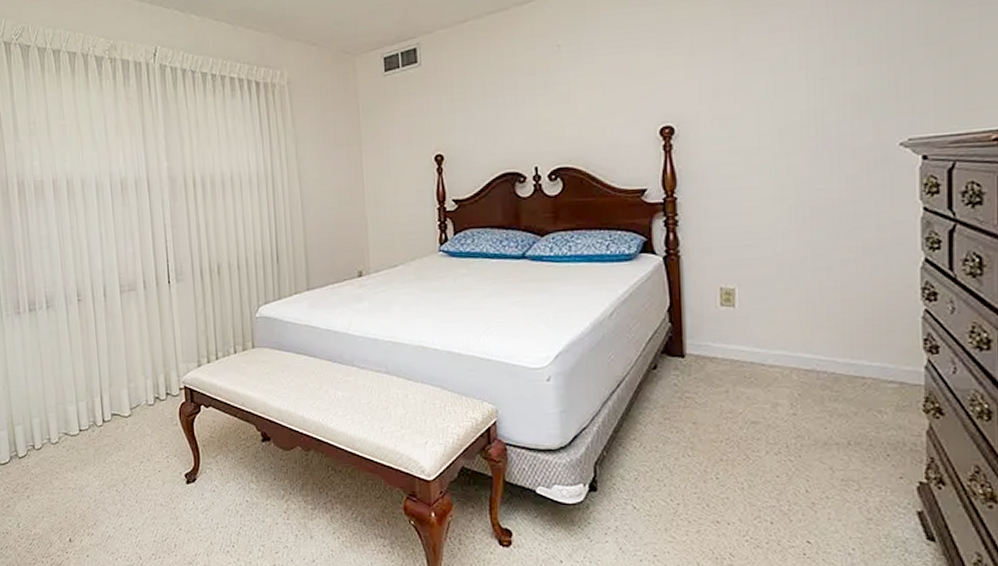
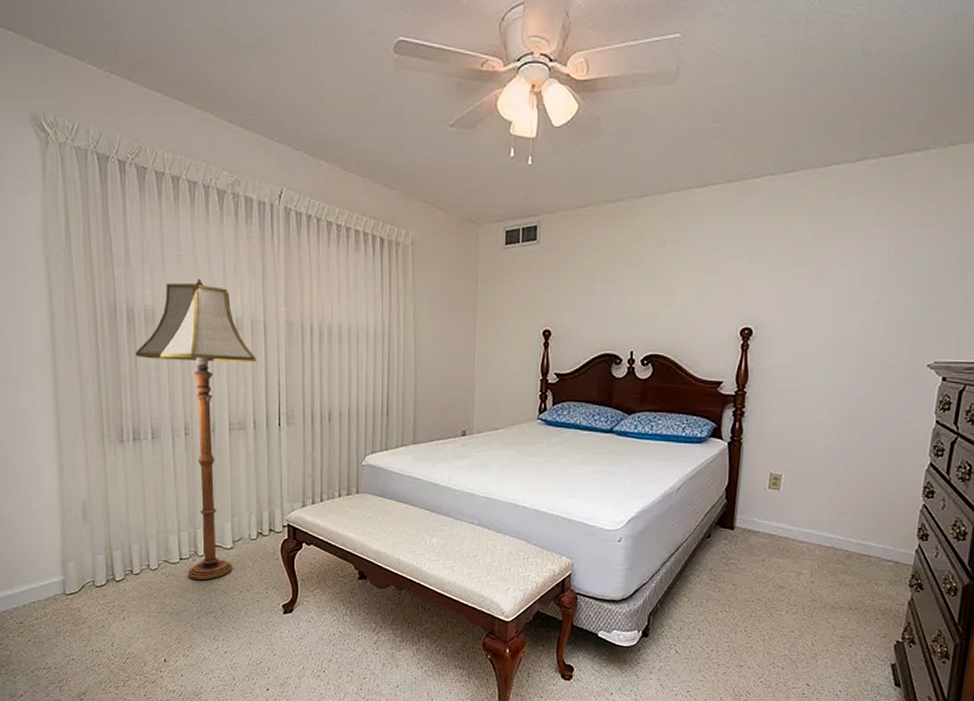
floor lamp: none [27,144,142,452] -> present [136,278,256,581]

